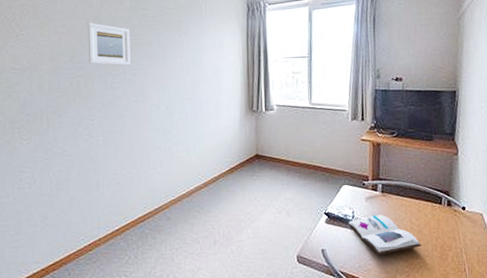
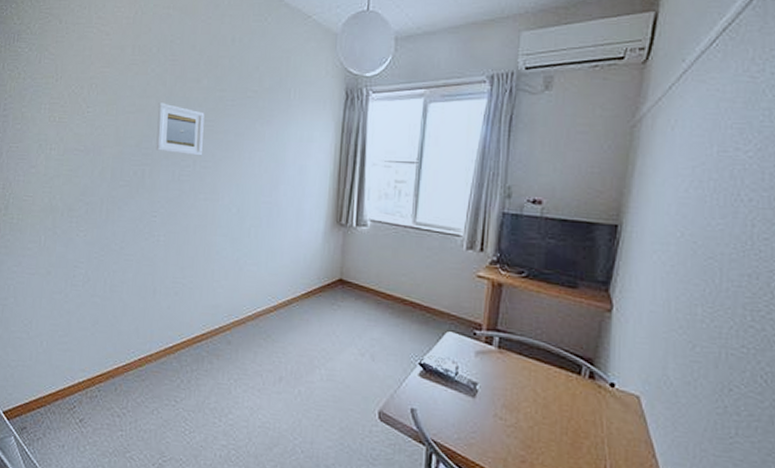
book: present [348,214,422,255] -> none [449,375,547,429]

